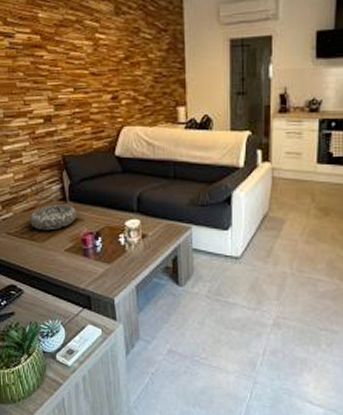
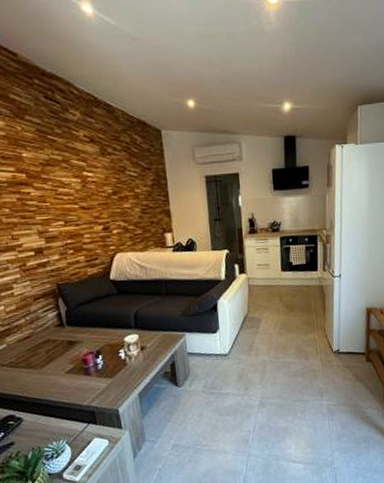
decorative bowl: present [30,204,76,231] -> none [26,329,75,357]

